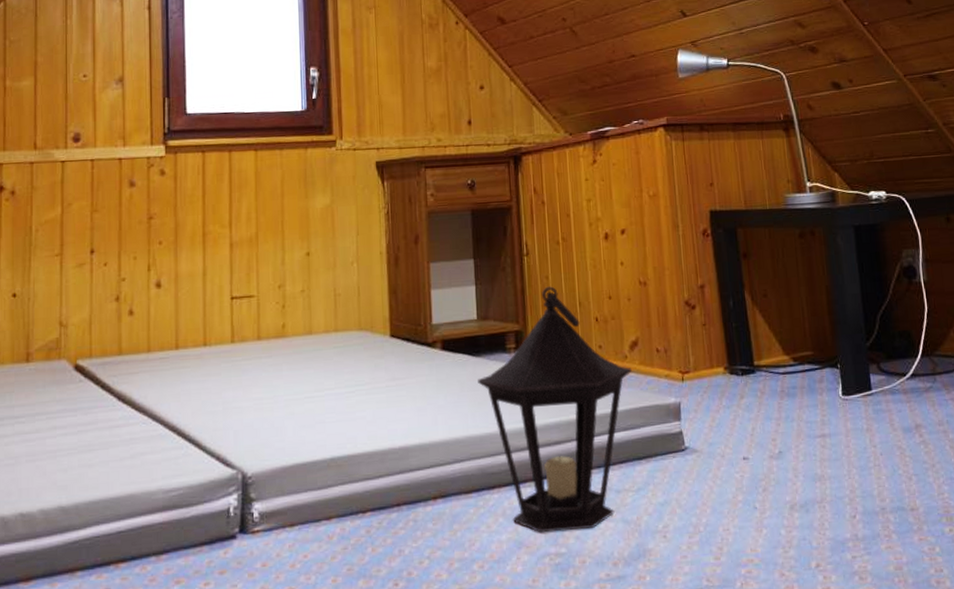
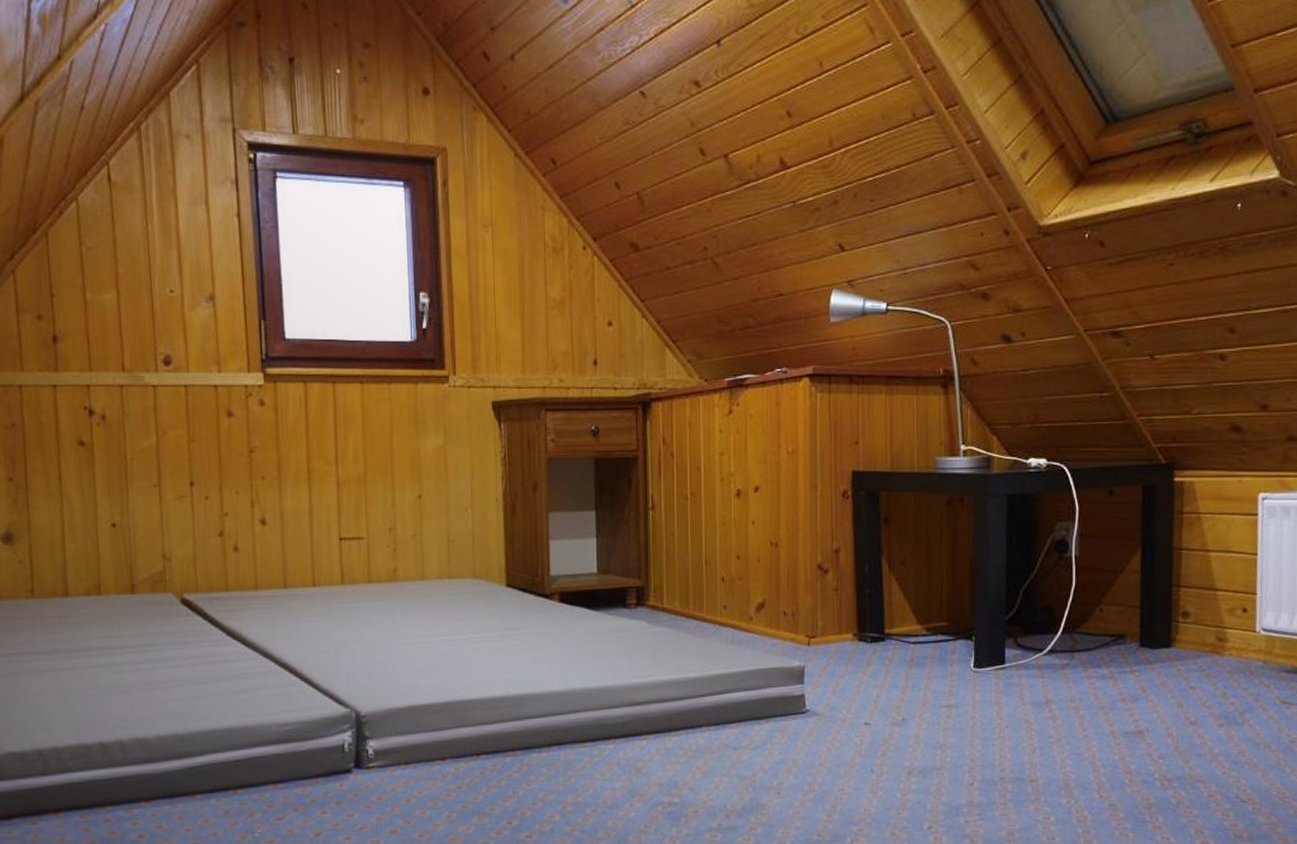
lantern: present [478,286,632,533] -> none [596,543,756,783]

